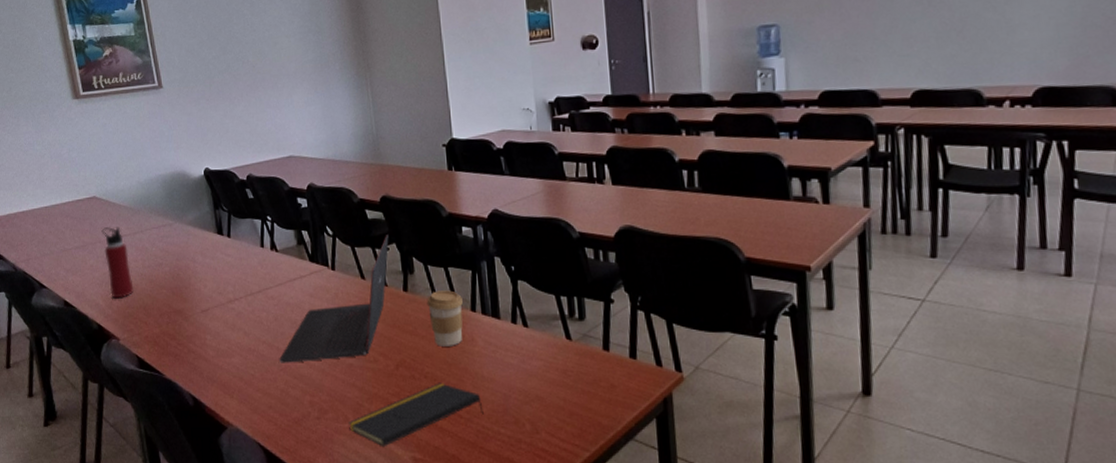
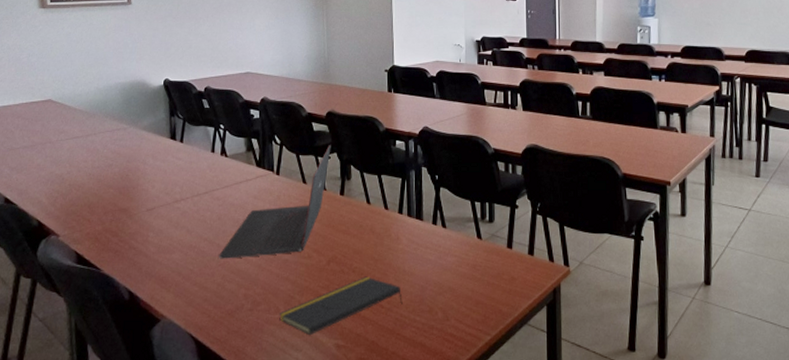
water bottle: present [101,227,134,299] -> none [53,129,80,197]
coffee cup: present [426,290,463,347] -> none [360,195,392,244]

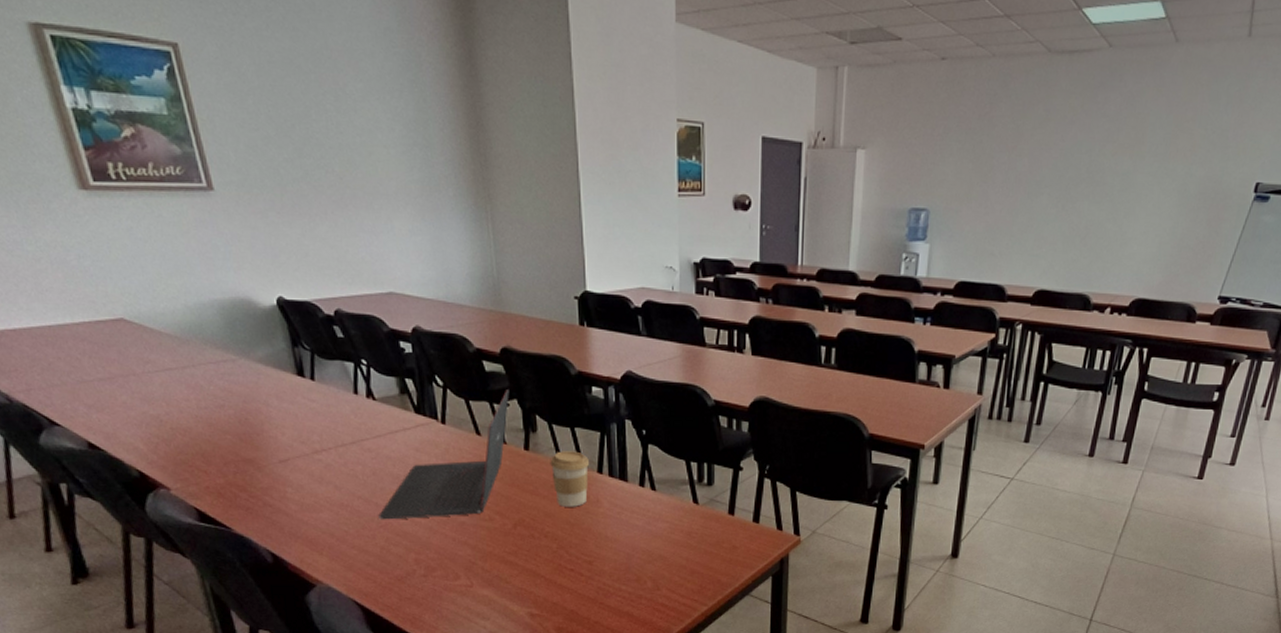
notepad: present [278,276,403,336] -> none [458,542,605,604]
coffee cup: none [360,195,392,244] -> present [550,451,589,507]

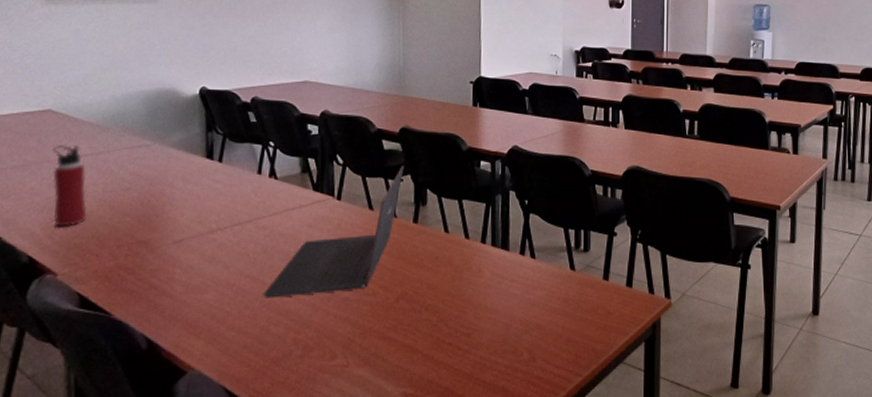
water bottle: none [135,358,187,443] -> present [53,145,87,227]
coffee cup: present [550,451,589,507] -> none [436,222,473,278]

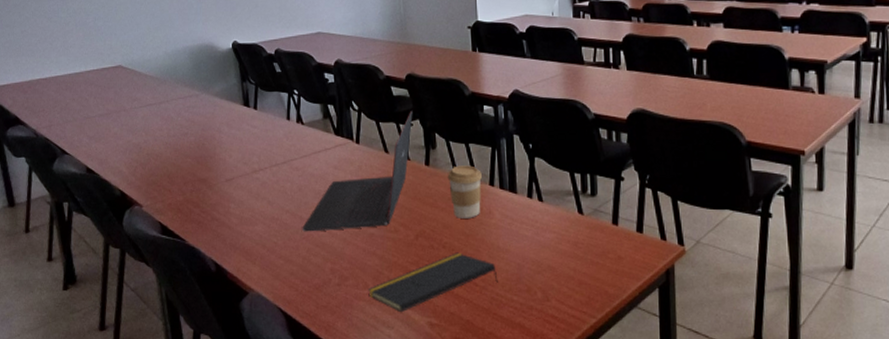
water bottle: present [53,145,87,227] -> none [126,96,158,166]
notepad: none [334,314,483,384] -> present [367,252,498,313]
coffee cup: none [436,222,473,278] -> present [447,165,482,218]

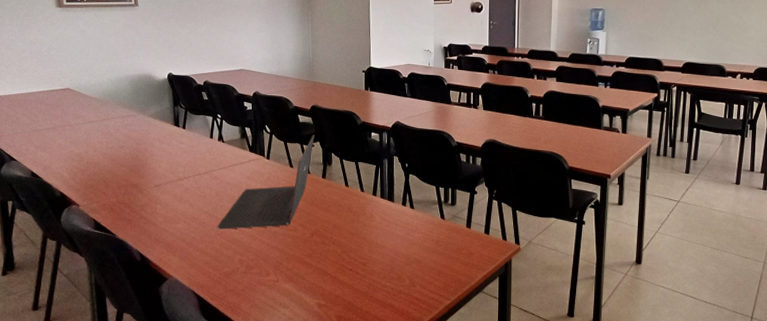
notepad: present [367,252,498,313] -> none [268,248,375,296]
coffee cup: present [447,165,482,218] -> none [339,179,367,221]

